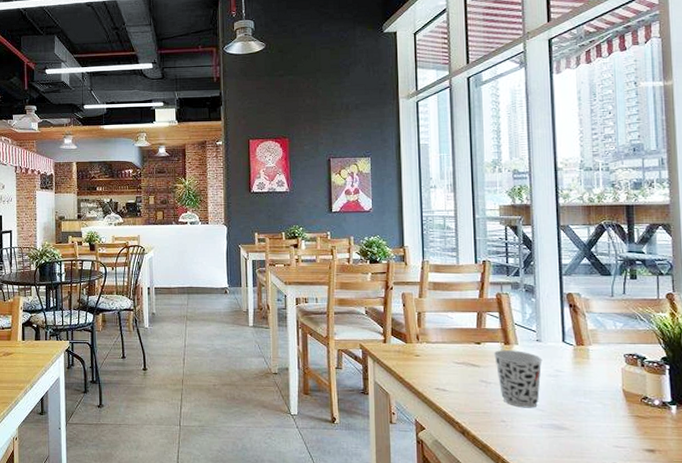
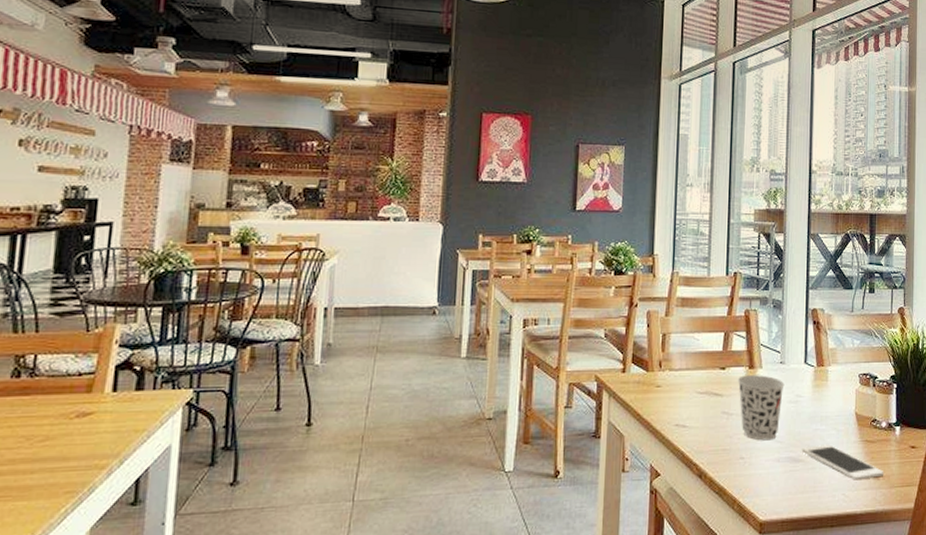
cell phone: none [566,416,661,452] -> present [802,444,884,480]

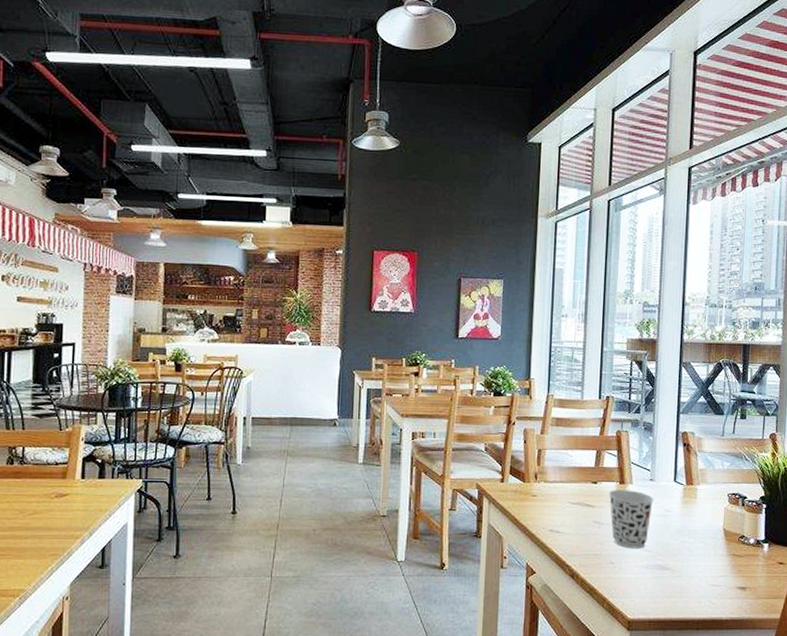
cell phone: present [802,444,884,480] -> none [670,556,751,590]

